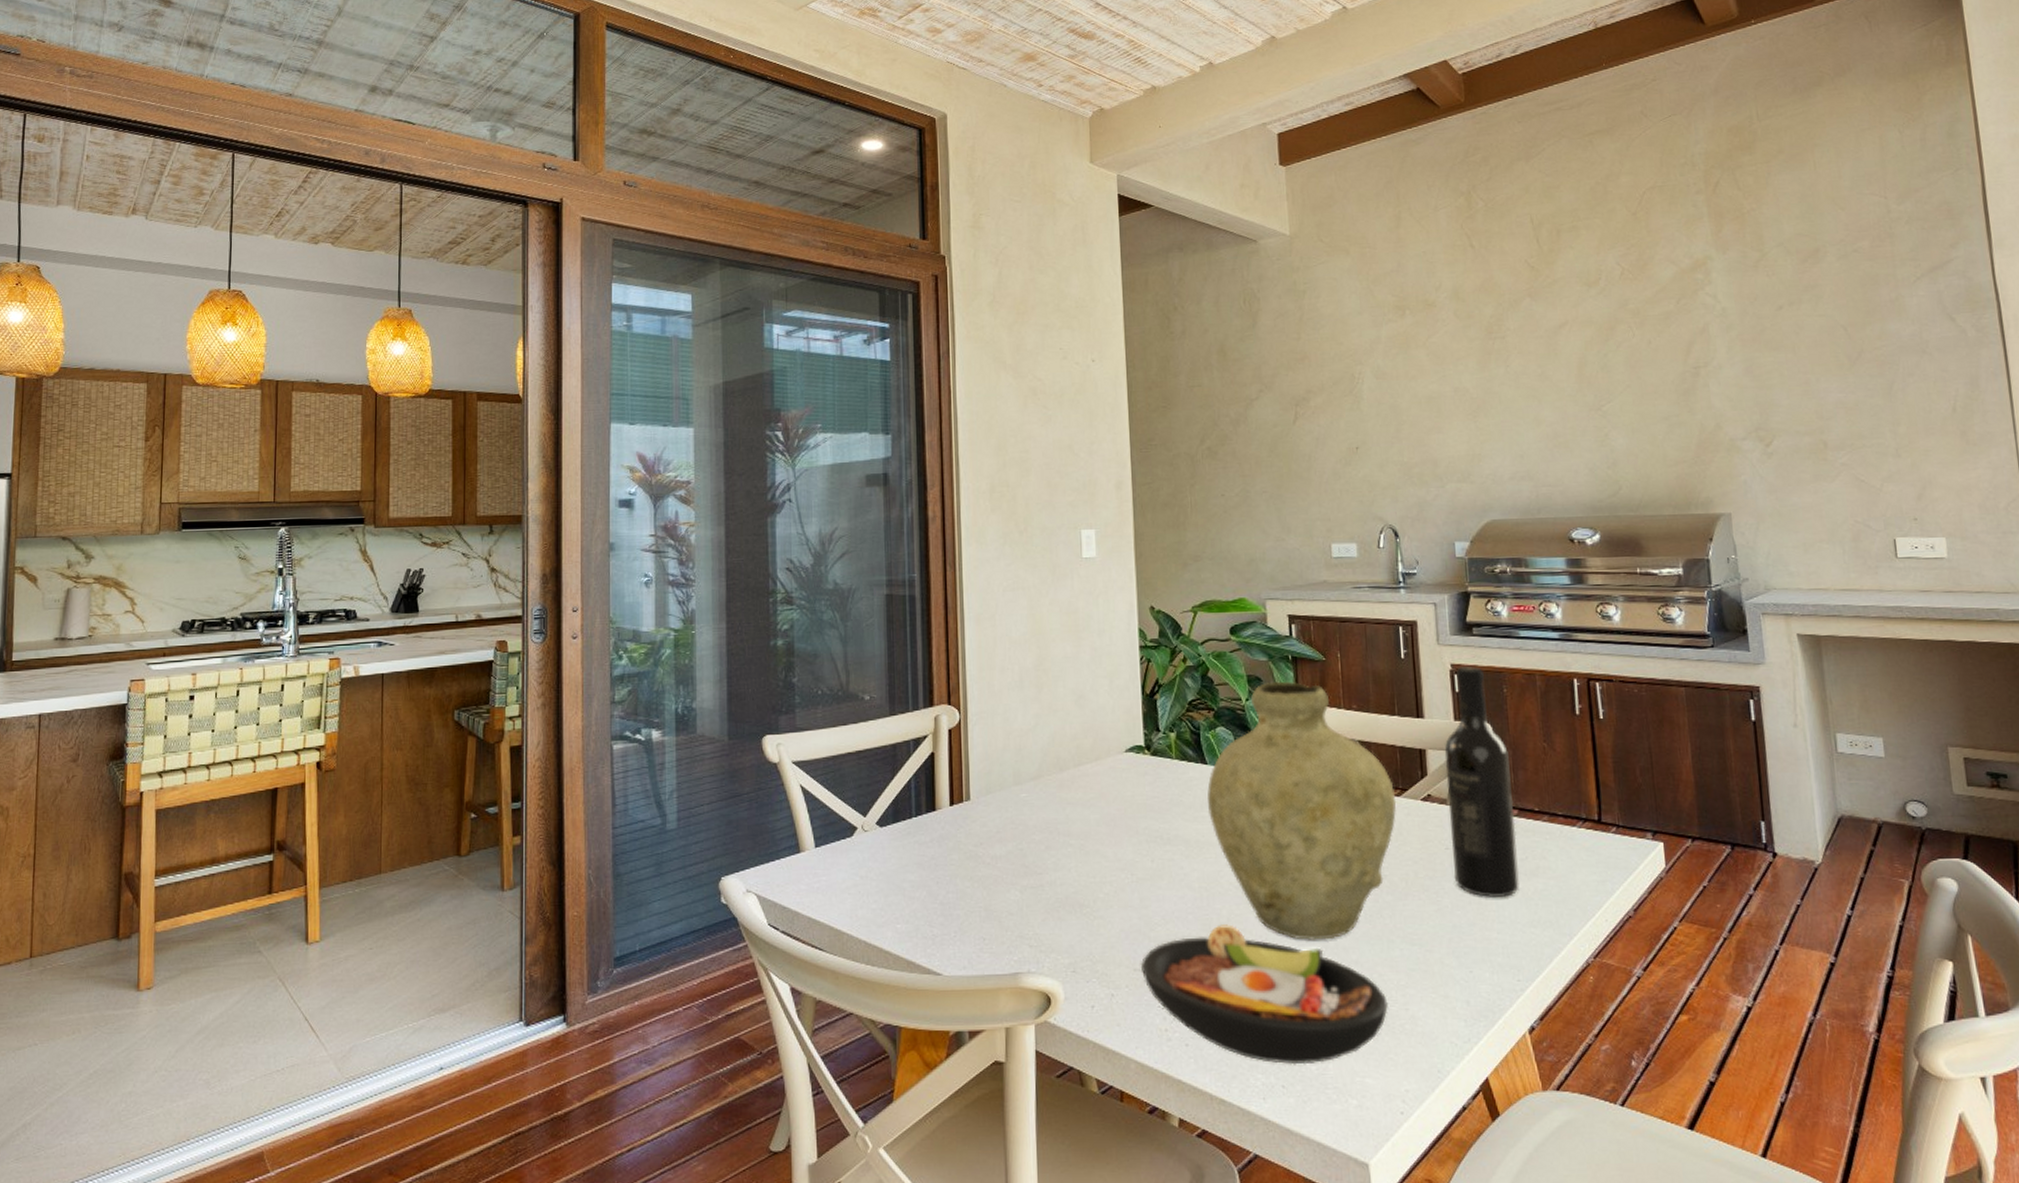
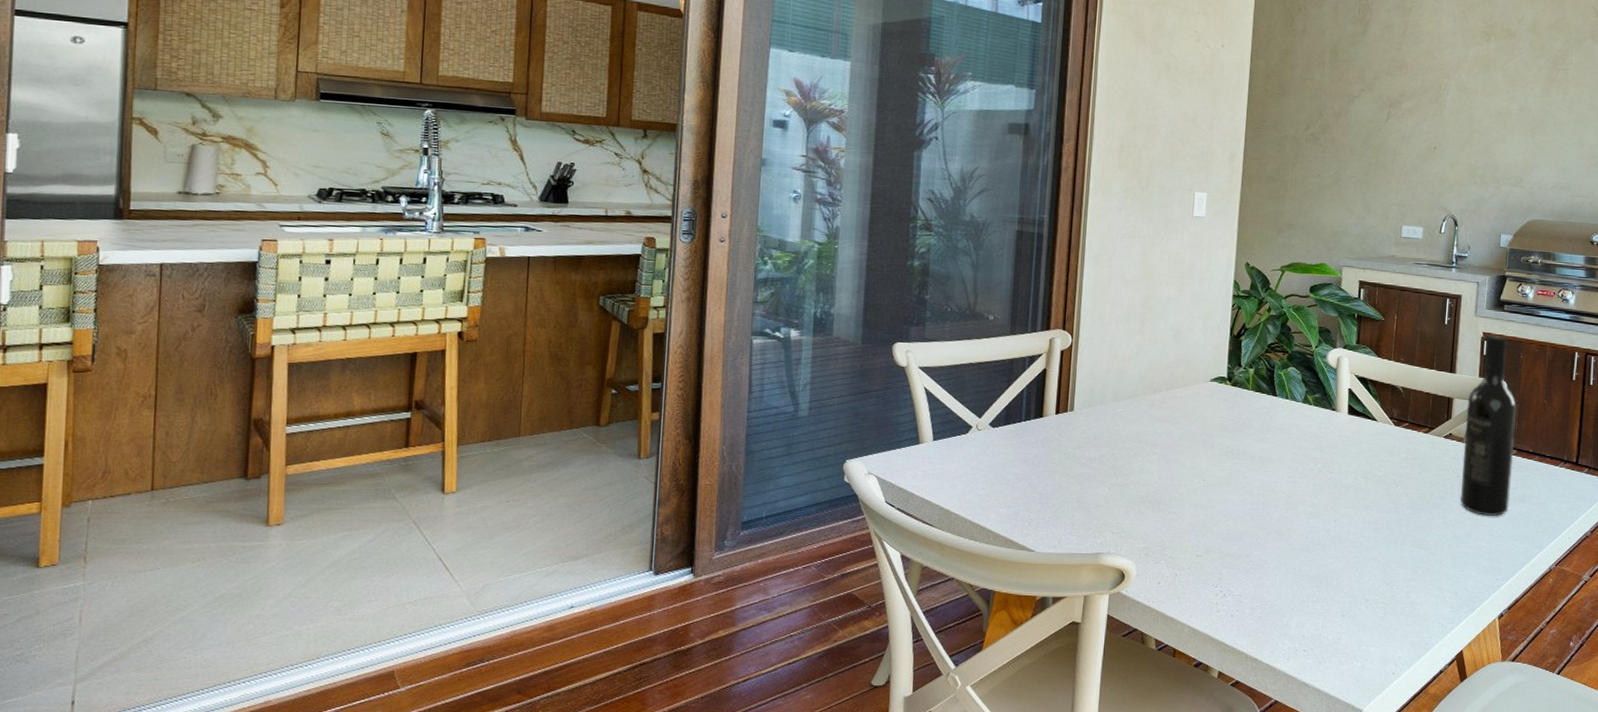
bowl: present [1140,924,1388,1065] -> none [1202,524,1395,635]
vase: present [1207,681,1396,940] -> none [1273,334,1424,541]

